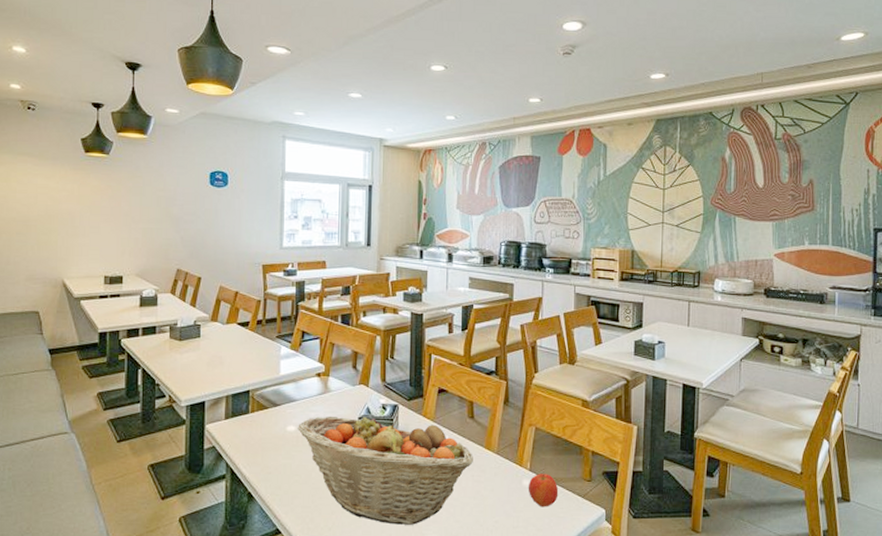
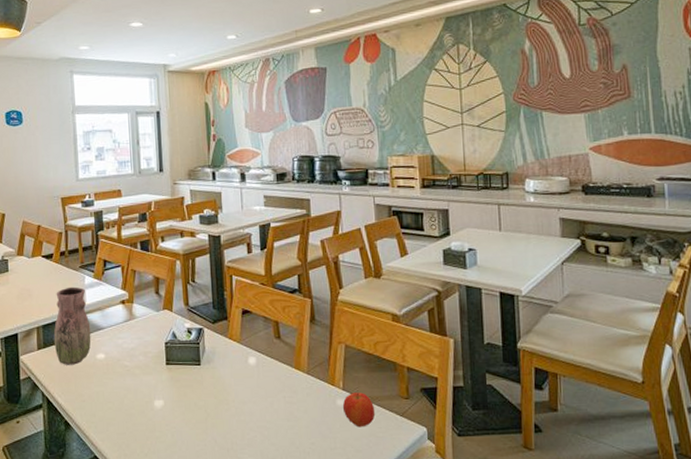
vase: none [243,356,283,436] -> present [53,286,91,365]
fruit basket: present [298,415,473,525] -> none [107,339,284,449]

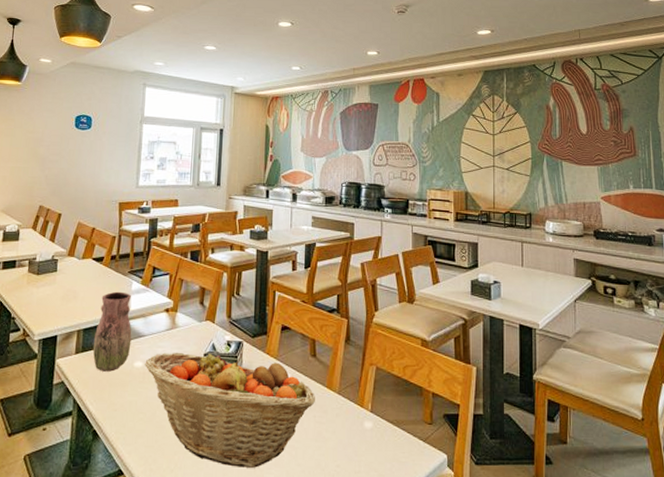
fruit basket: none [107,339,284,449] -> present [145,352,315,468]
apple: present [342,392,376,428] -> none [369,415,400,452]

